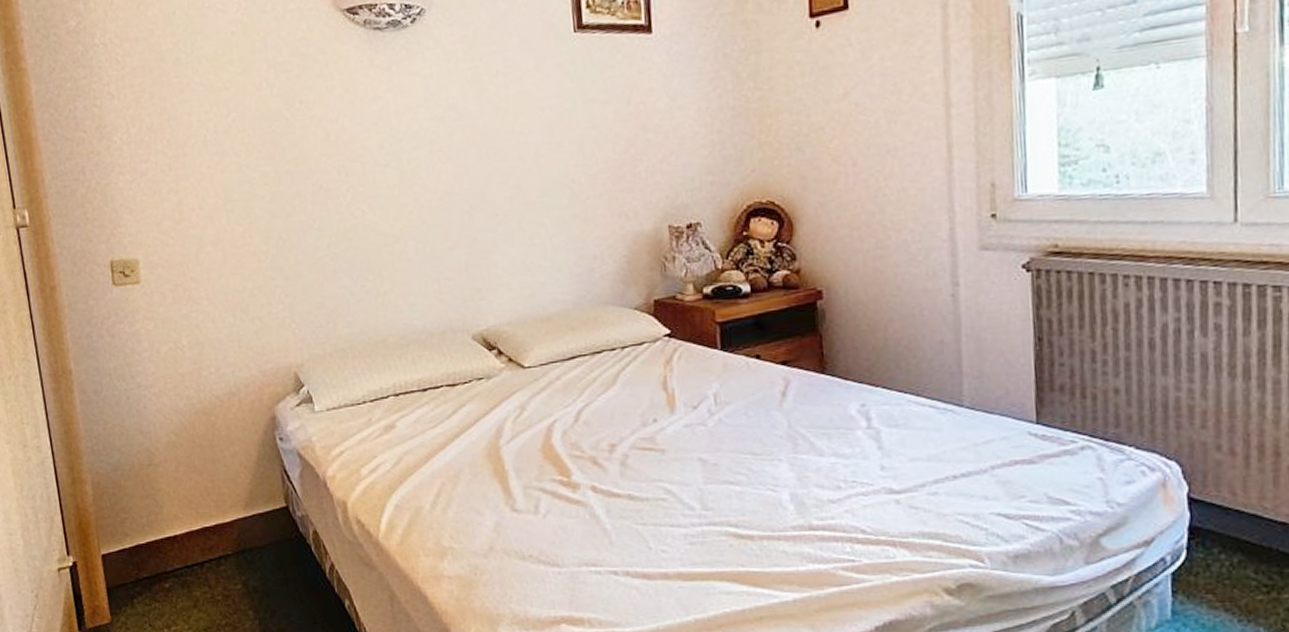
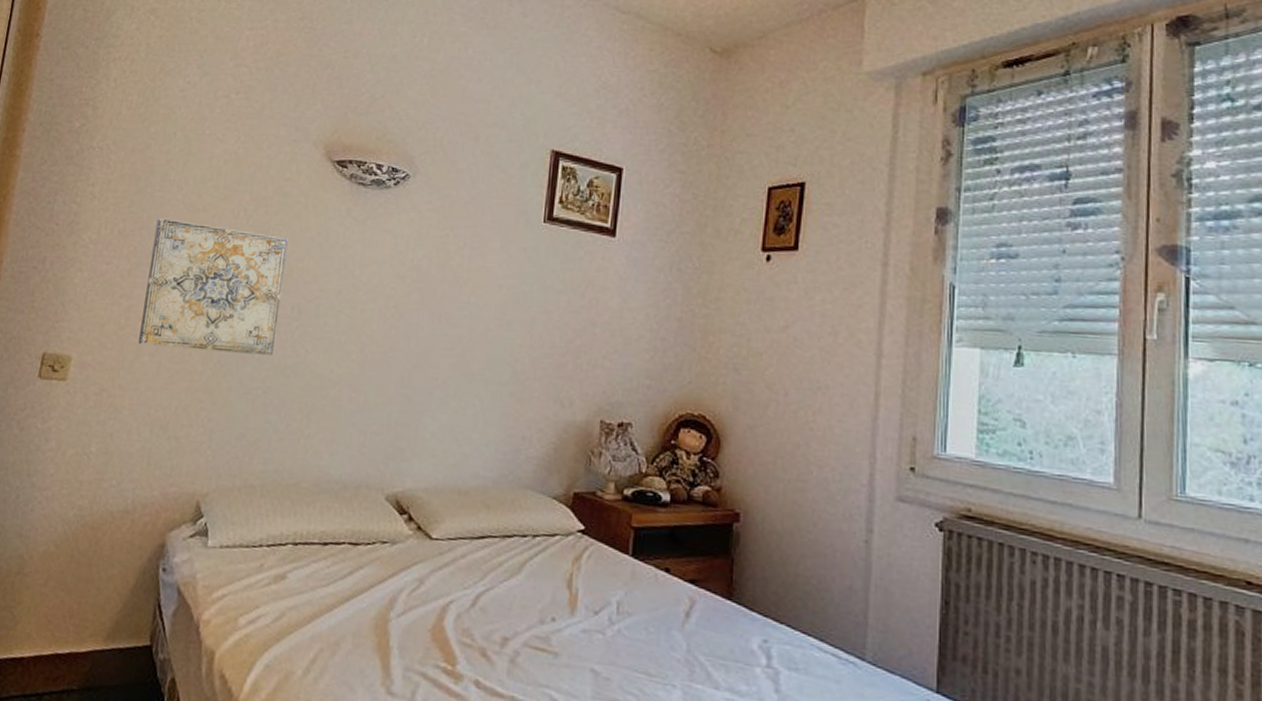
wall art: none [181,101,330,235] -> present [139,218,288,356]

